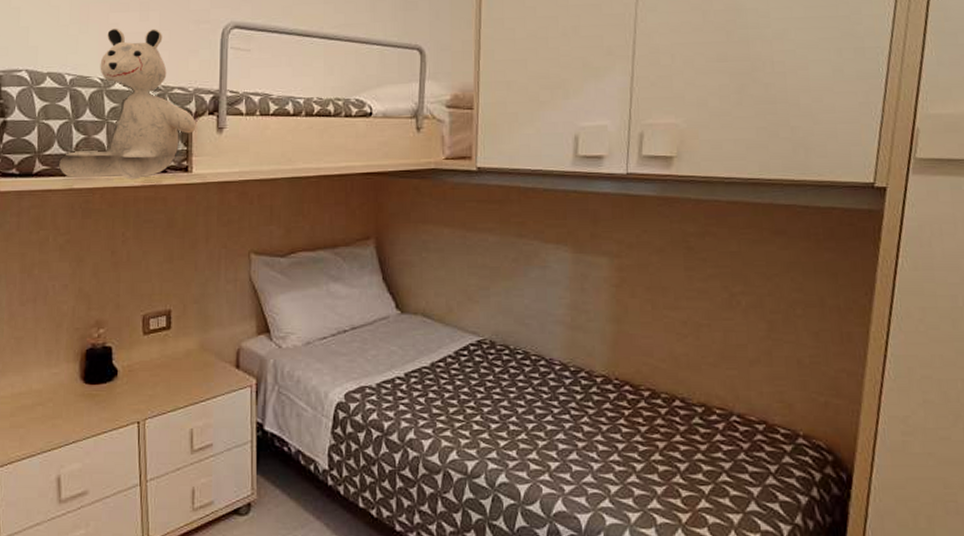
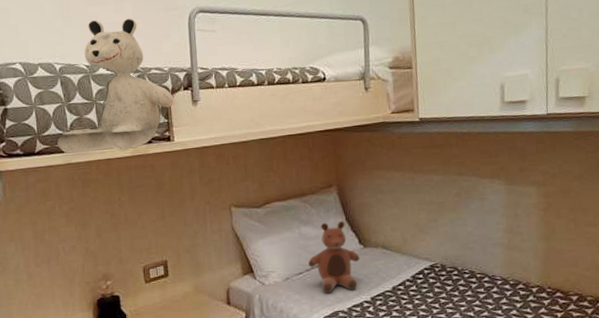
teddy bear: none [335,279,396,365] -> present [308,220,360,294]

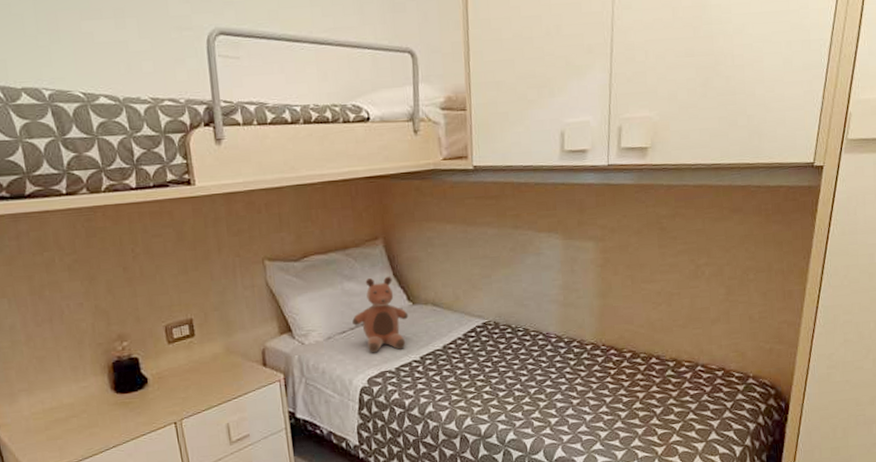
stuffed animal: present [57,18,174,154] -> none [52,37,194,198]

